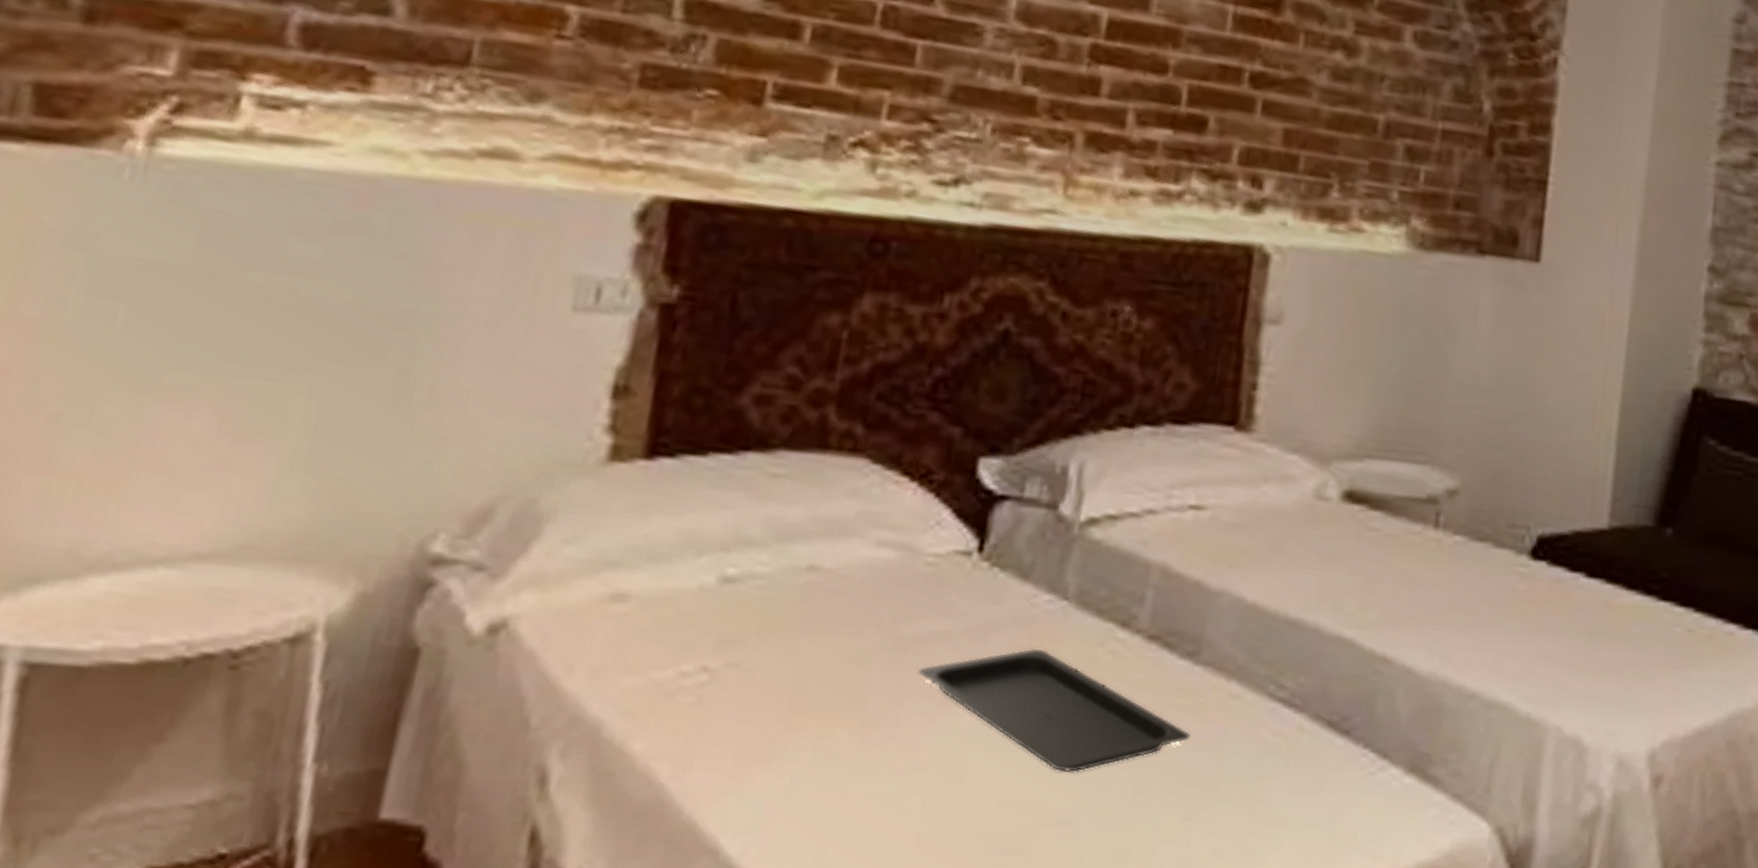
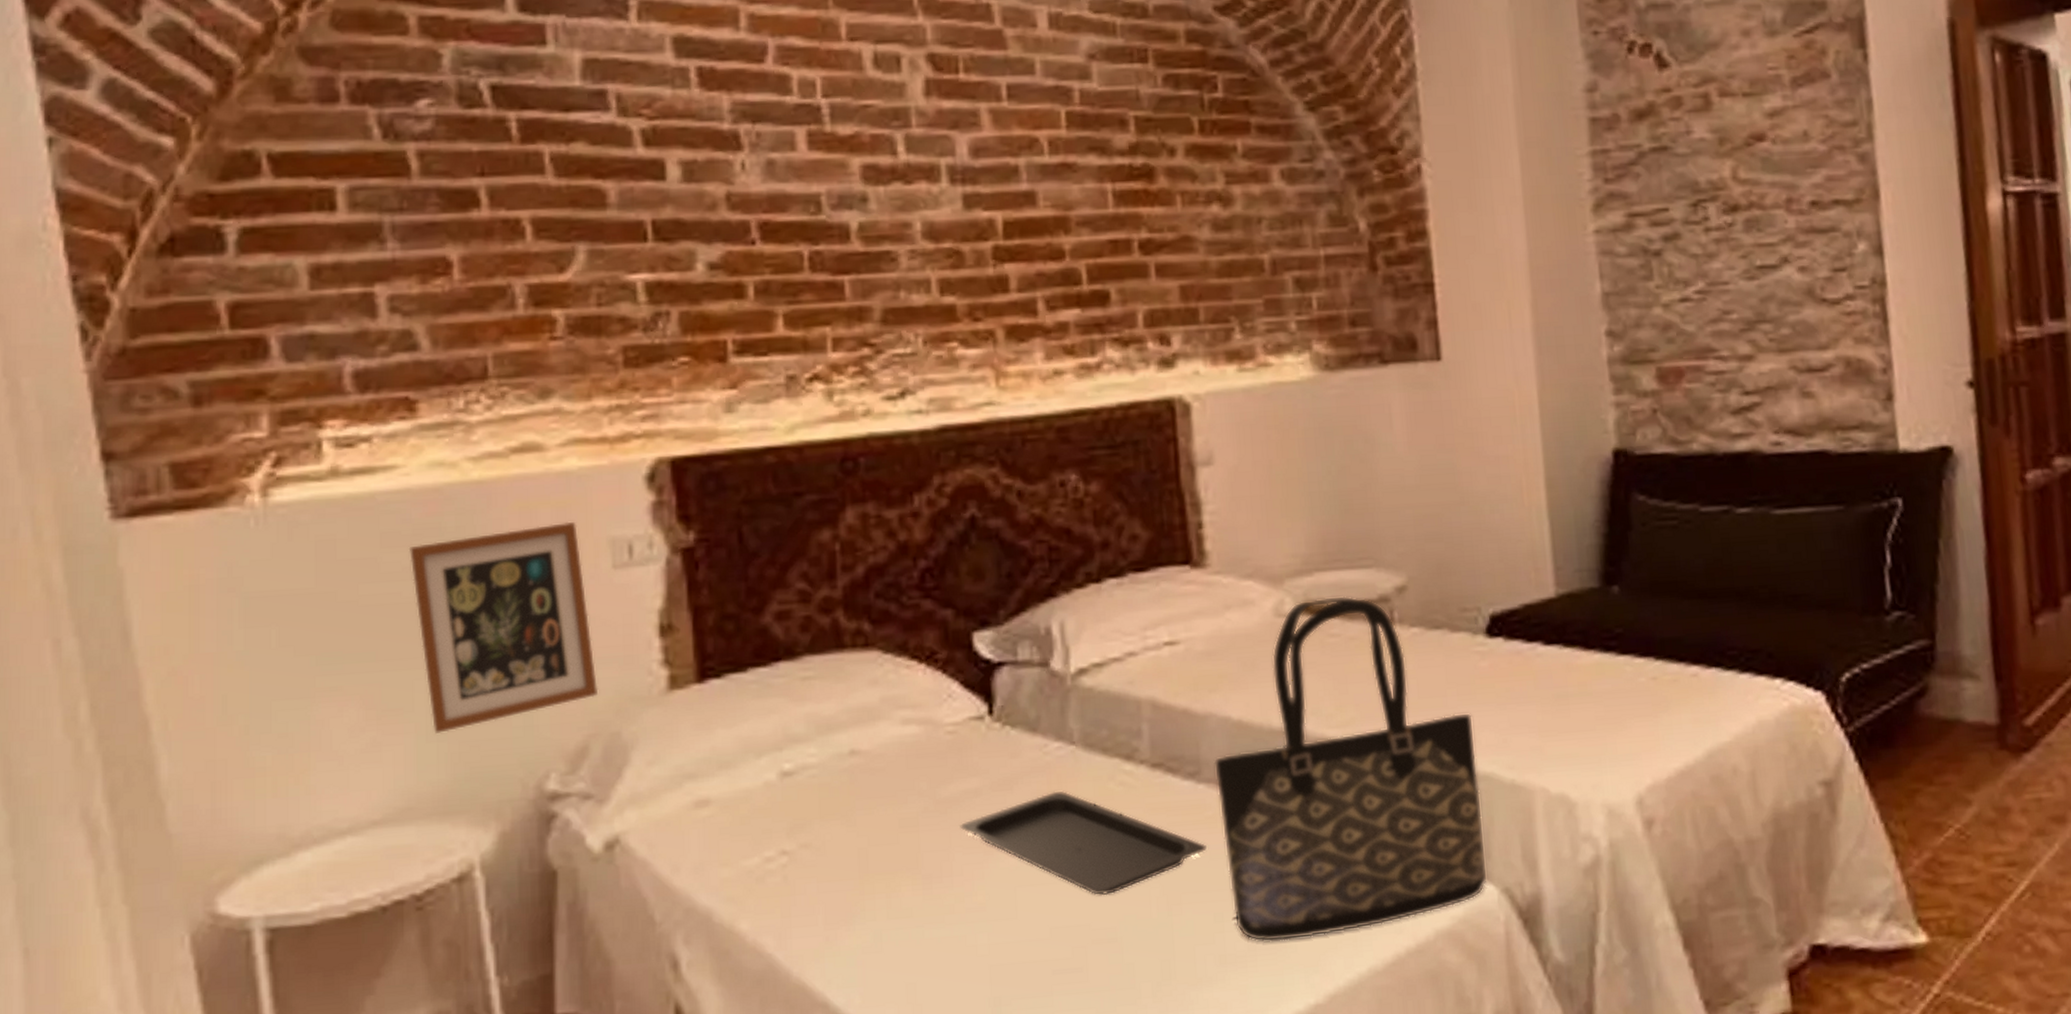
picture frame: none [302,238,540,465] -> present [408,521,599,733]
tote bag: none [1204,486,1500,852] -> present [1213,596,1488,942]

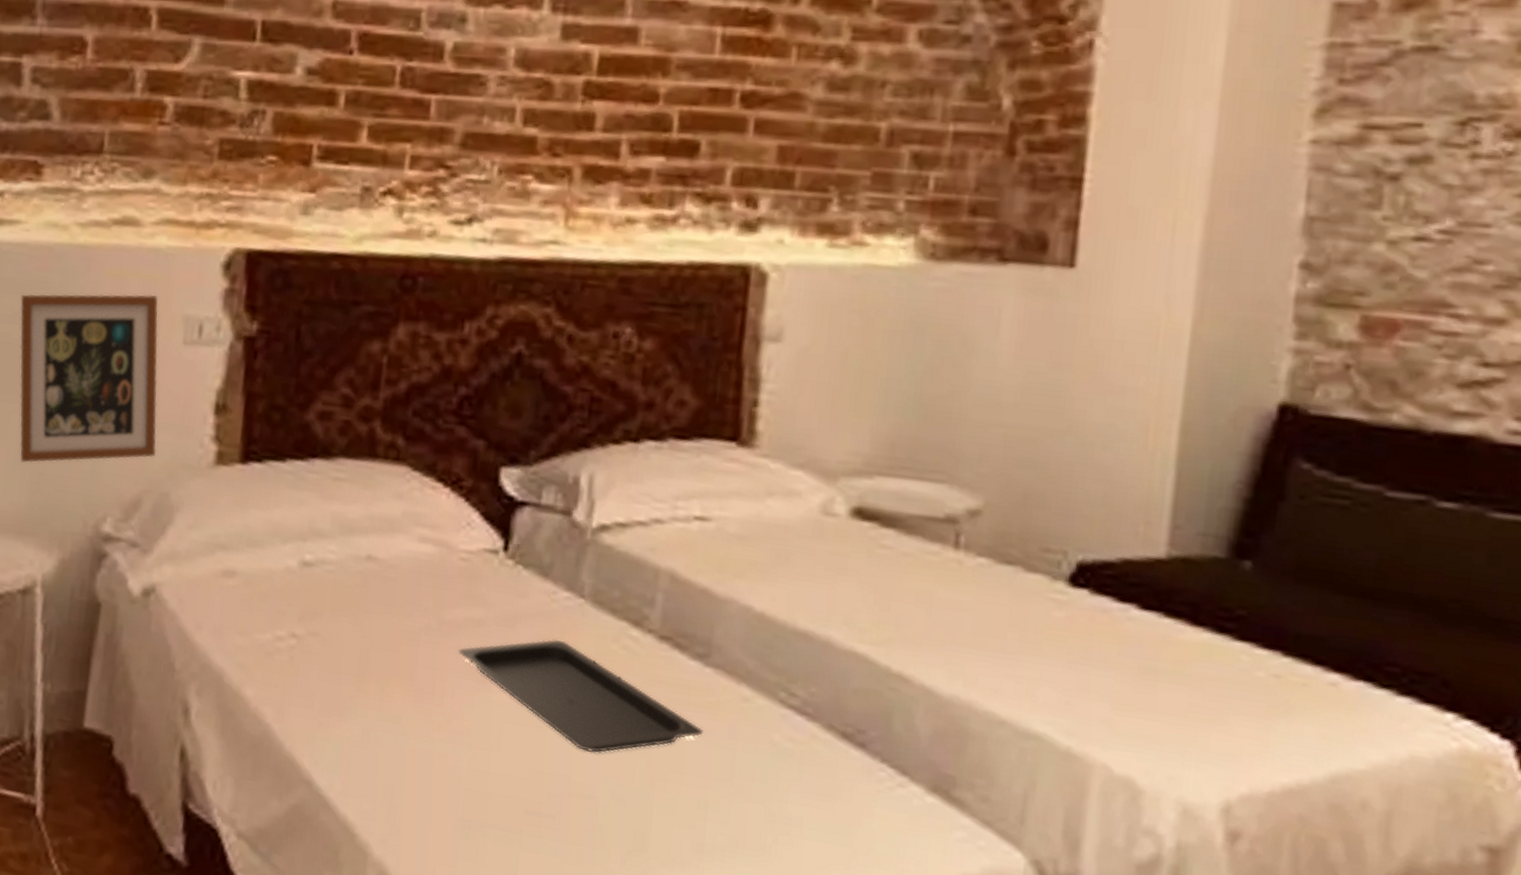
tote bag: present [1213,596,1488,942] -> none [719,503,1034,863]

